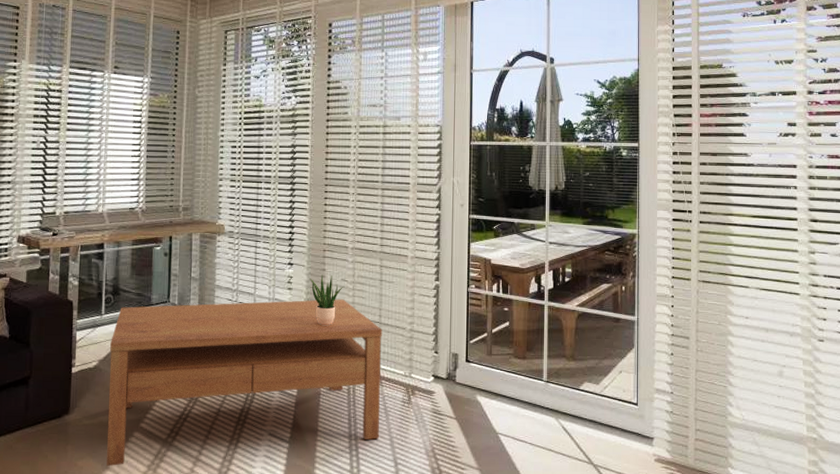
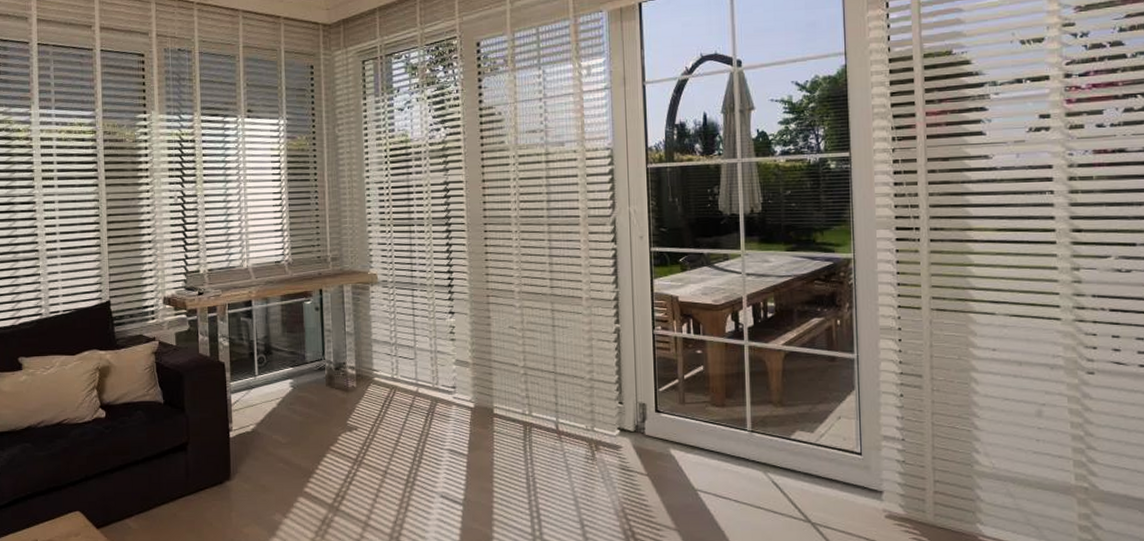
coffee table: present [107,299,382,466] -> none [267,348,561,533]
potted plant: present [309,274,344,325] -> none [473,322,513,377]

